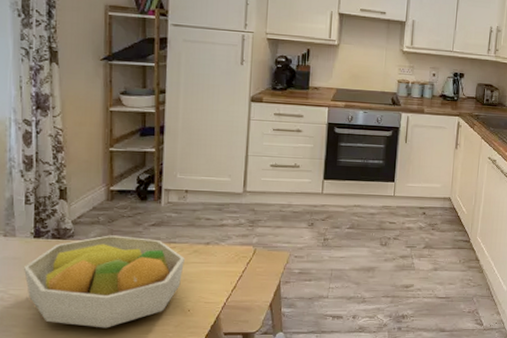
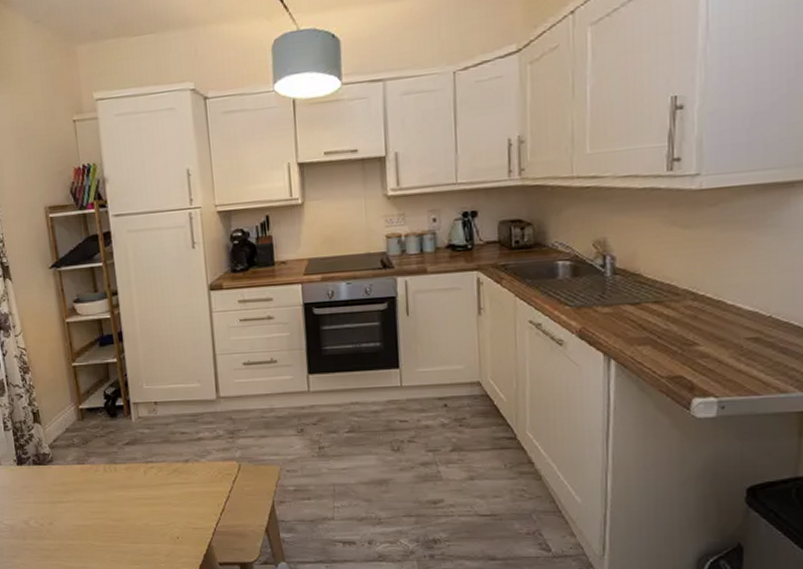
fruit bowl: present [23,235,186,328] -> none [12,457,166,559]

